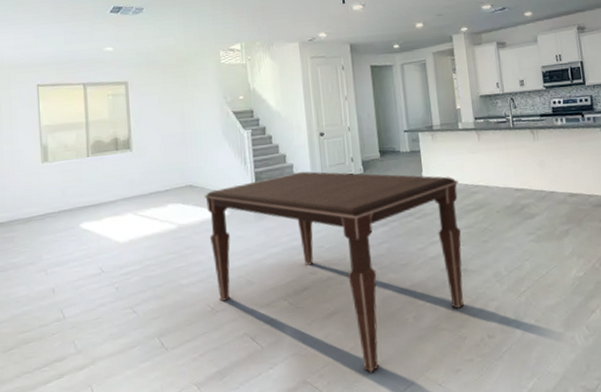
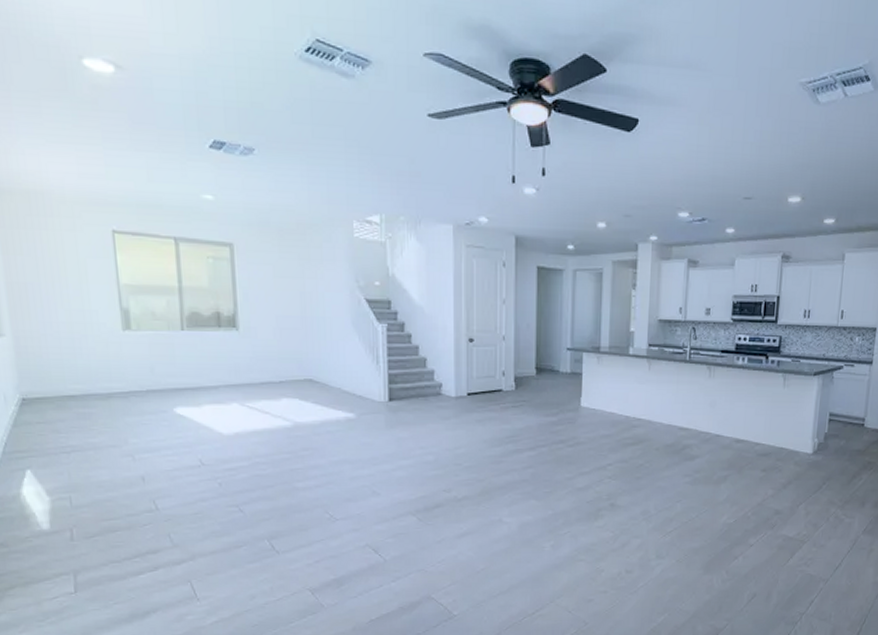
dining table: present [204,171,465,373] -> none [326,379,620,594]

